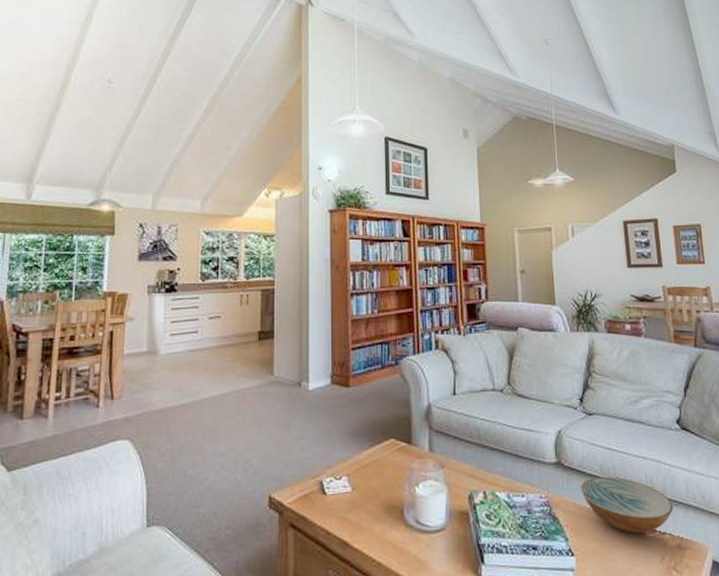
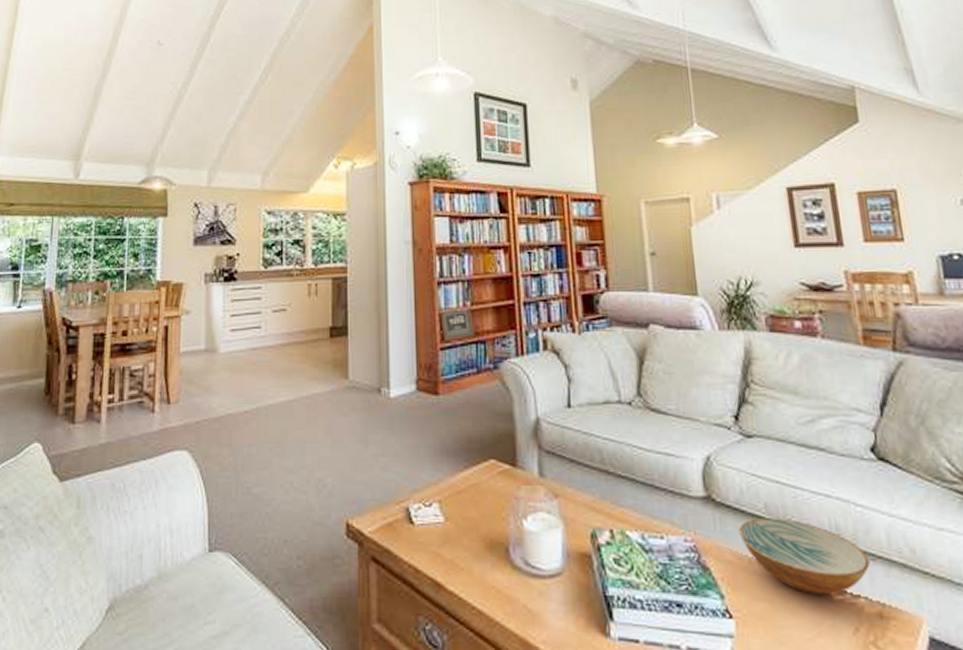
picture frame: none [351,313,380,343] -> present [438,306,474,342]

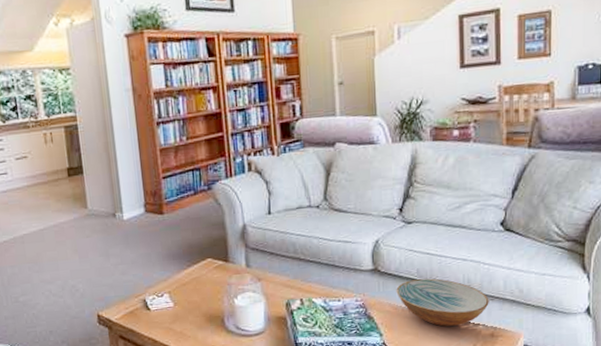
picture frame: present [438,306,474,342] -> none [159,140,190,172]

